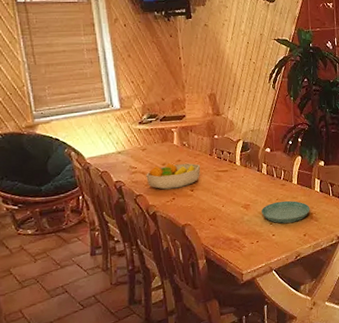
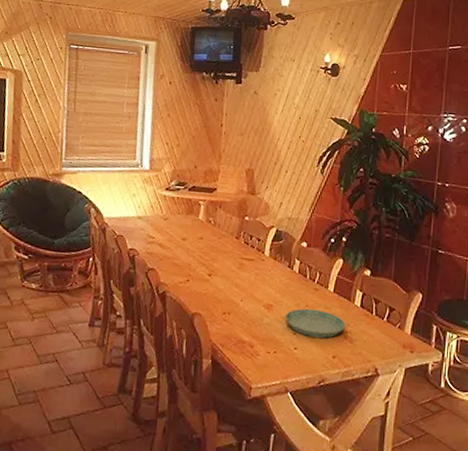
fruit bowl: present [146,162,201,190] -> none [162,238,224,270]

